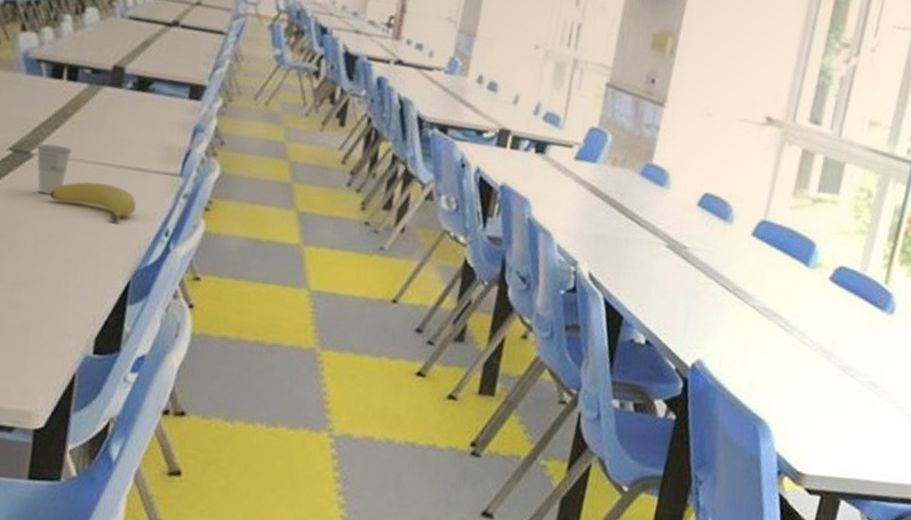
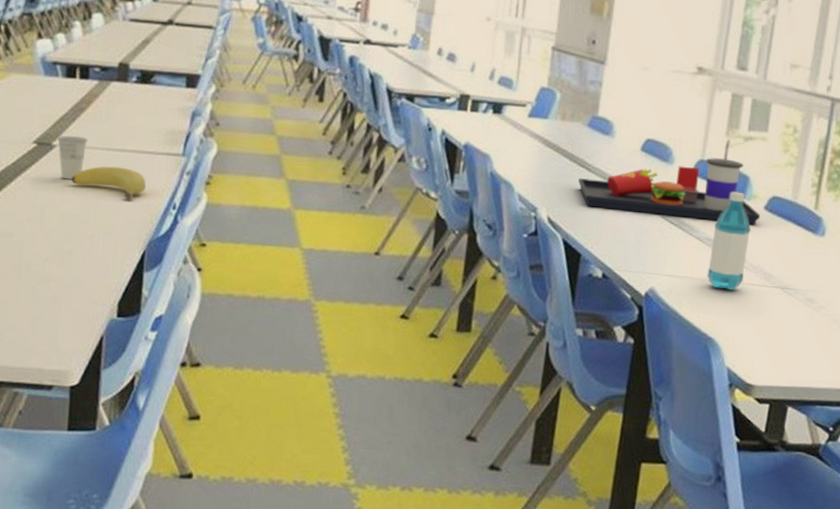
food tray: none [626,199,825,297] -> present [578,139,761,225]
water bottle: none [761,258,814,368] -> present [707,191,751,290]

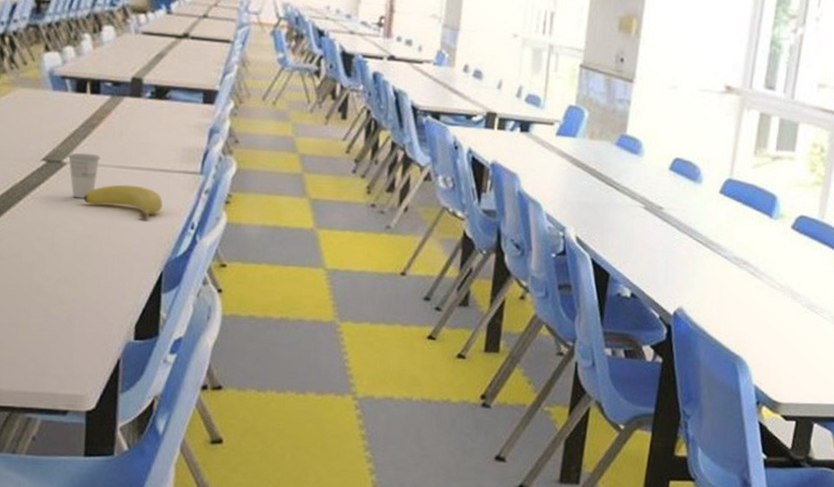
food tray: present [578,139,761,225] -> none [607,158,788,244]
water bottle: present [707,191,751,290] -> none [735,211,779,309]

